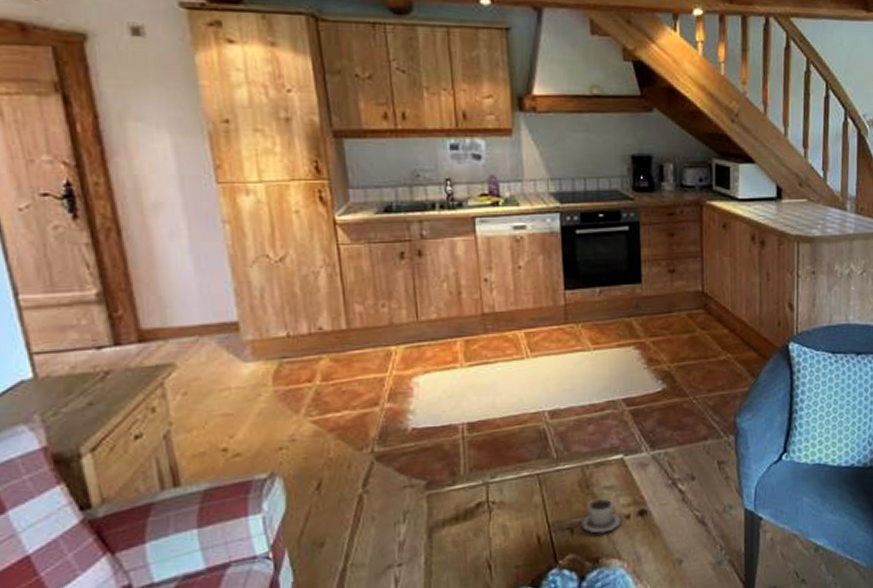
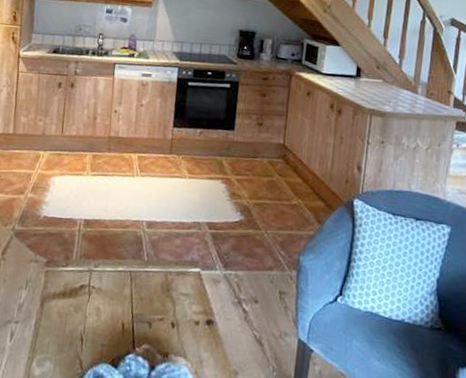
cup: present [580,498,622,535] -> none [157,302,192,334]

